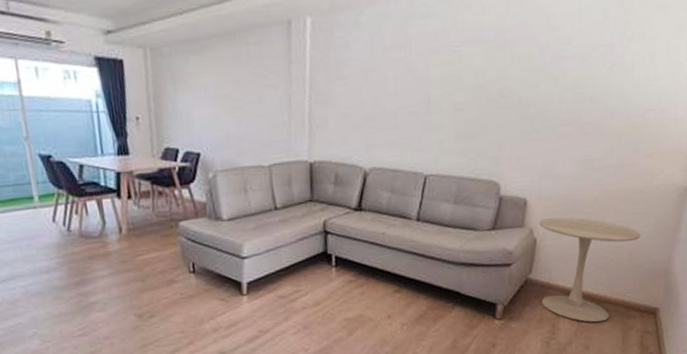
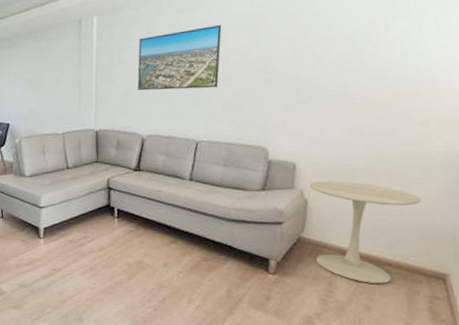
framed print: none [359,36,456,114] -> present [137,24,222,91]

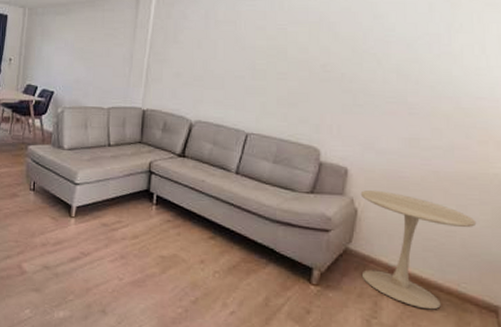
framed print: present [137,24,222,91] -> none [191,16,282,80]

